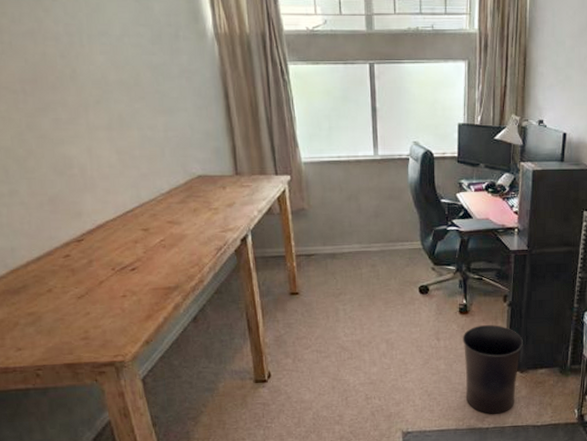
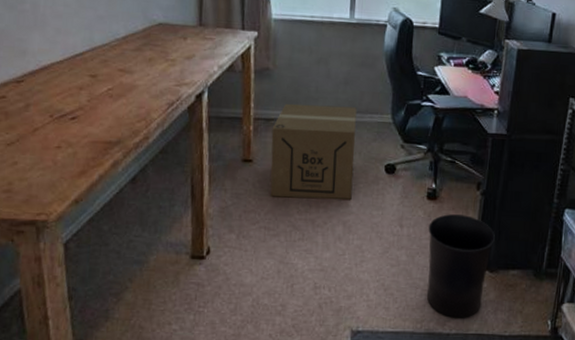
cardboard box: none [313,237,392,324] -> present [270,103,357,200]

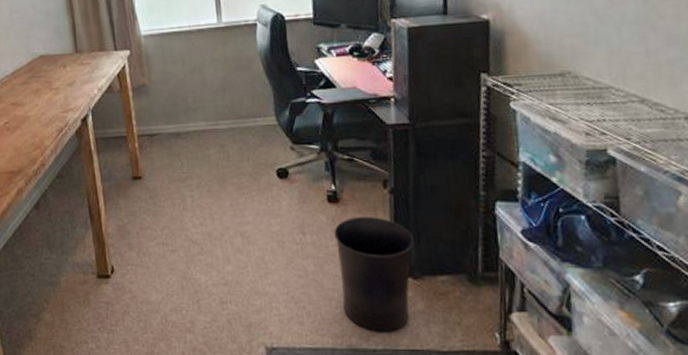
cardboard box: present [270,103,357,200] -> none [156,113,246,212]

